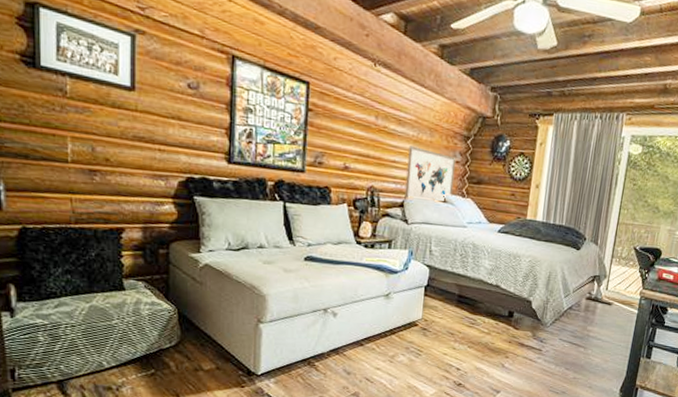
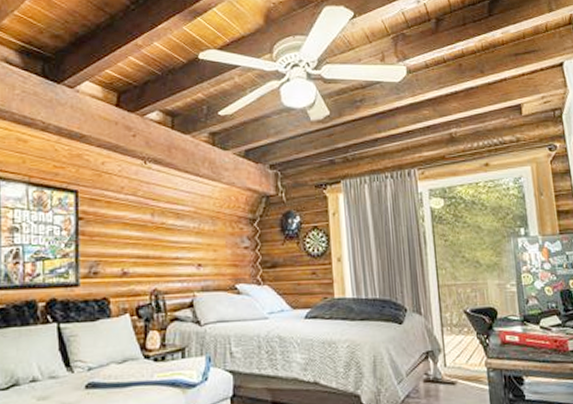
wall art: present [404,146,456,201] -> none [191,238,247,298]

